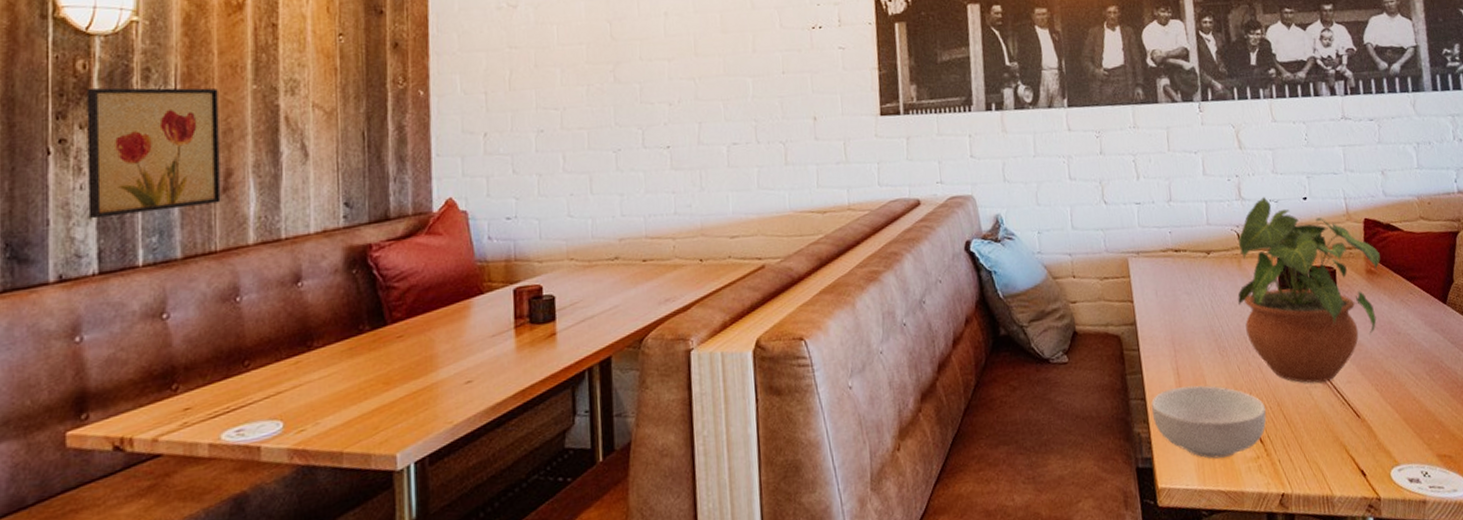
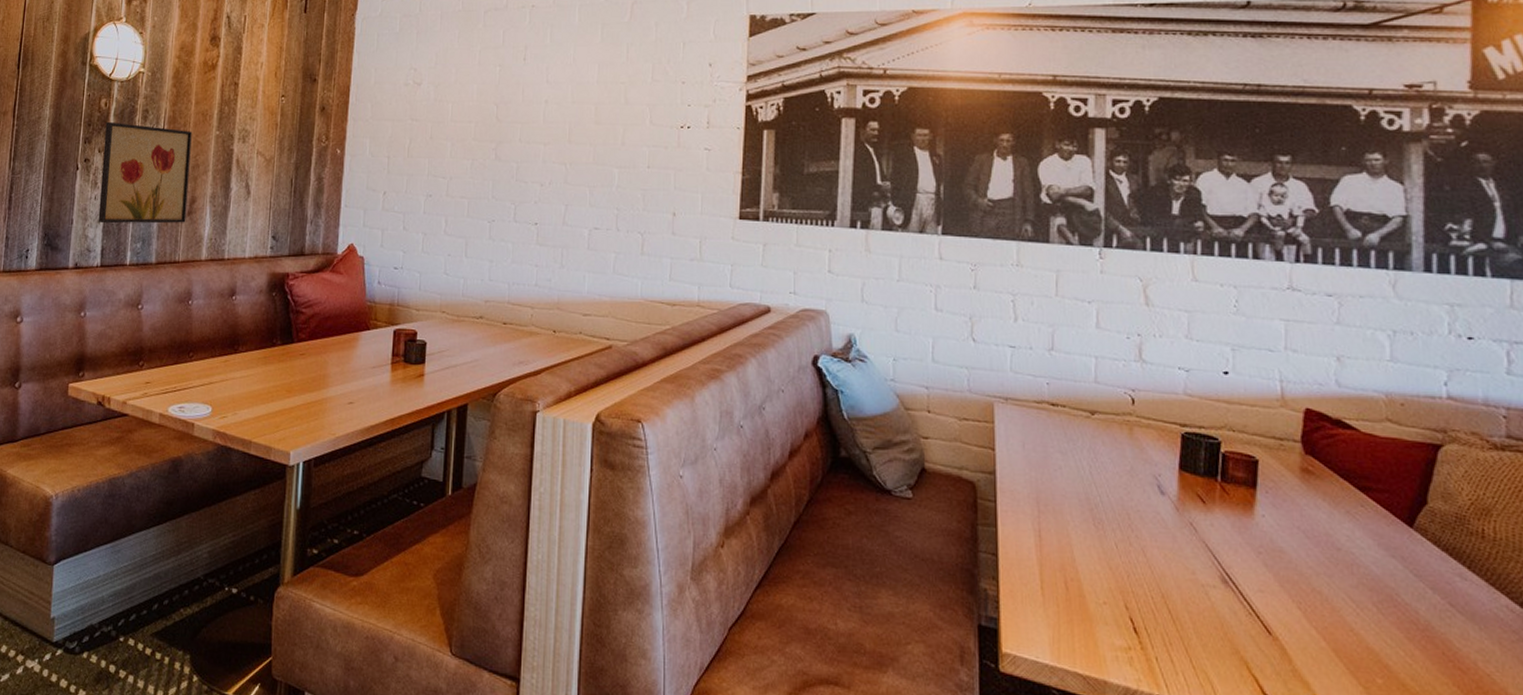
cereal bowl: present [1151,385,1267,459] -> none [1003,550,1145,639]
potted plant: present [1238,196,1381,383] -> none [1124,362,1323,584]

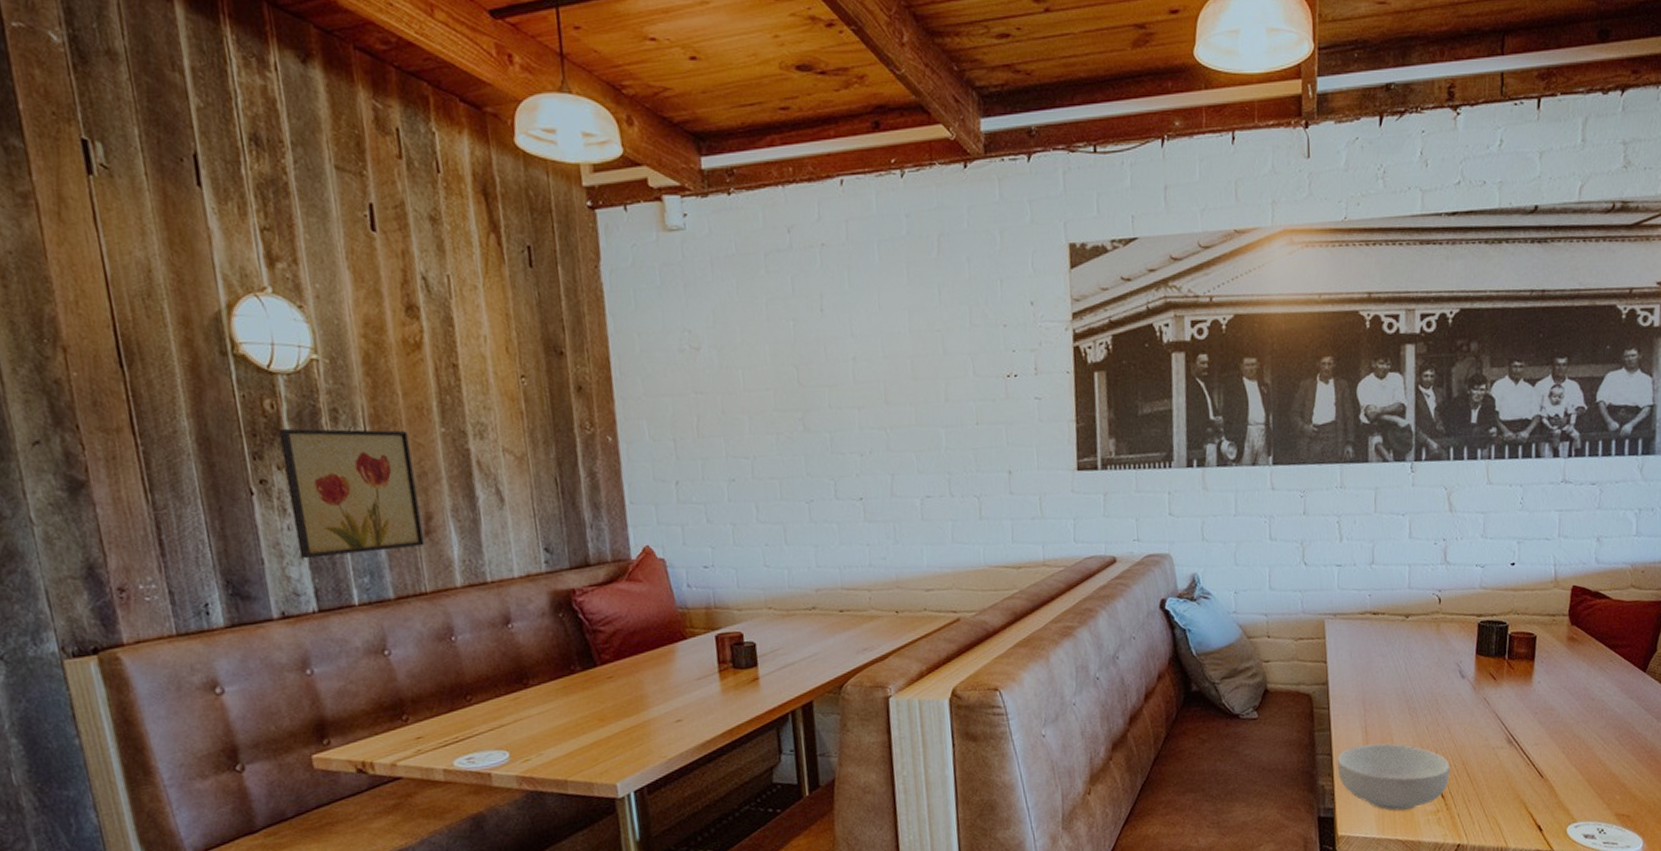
cereal bowl: none [1003,550,1145,639] -> present [1337,743,1450,811]

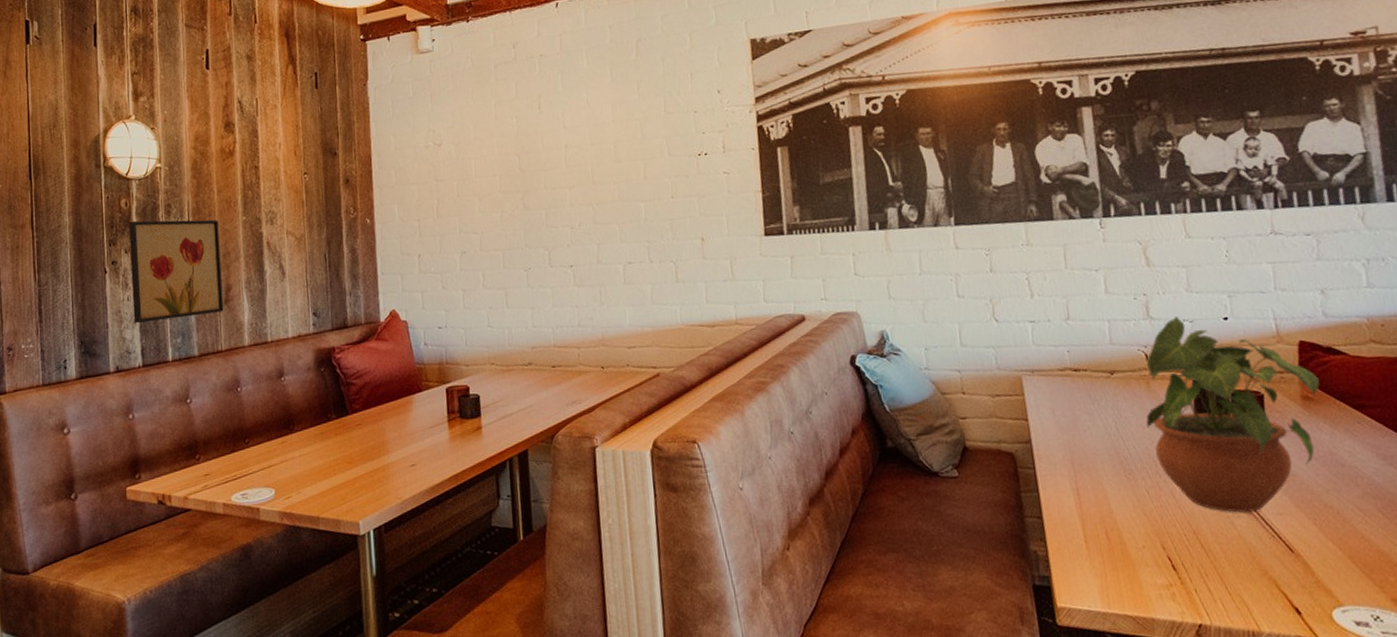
cereal bowl: present [1337,743,1450,811] -> none [1048,507,1181,583]
potted plant: none [1433,561,1584,745] -> present [1146,315,1320,513]

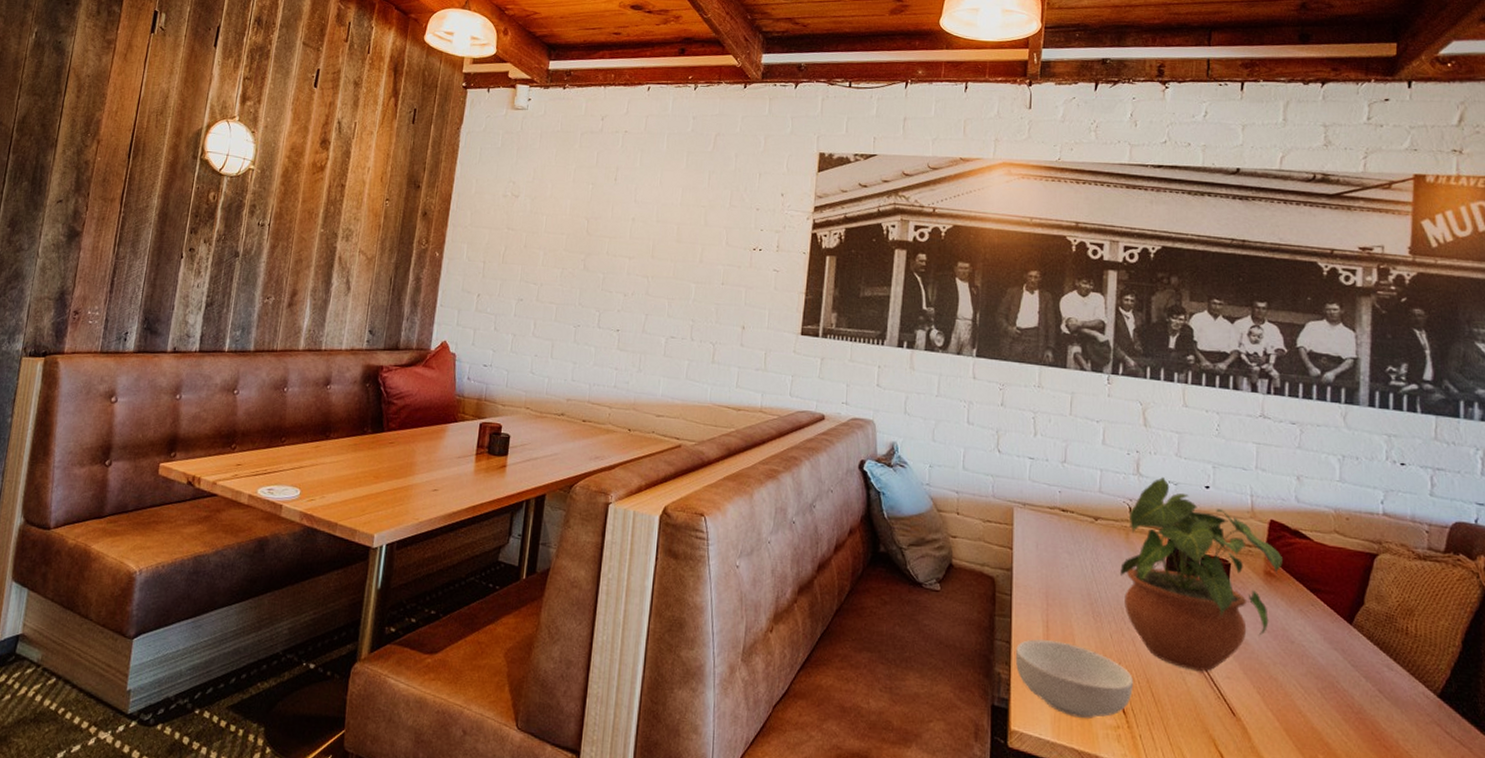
wall art: present [128,219,224,324] -> none [199,214,298,314]
cereal bowl: none [1048,507,1181,583] -> present [1015,639,1133,719]

